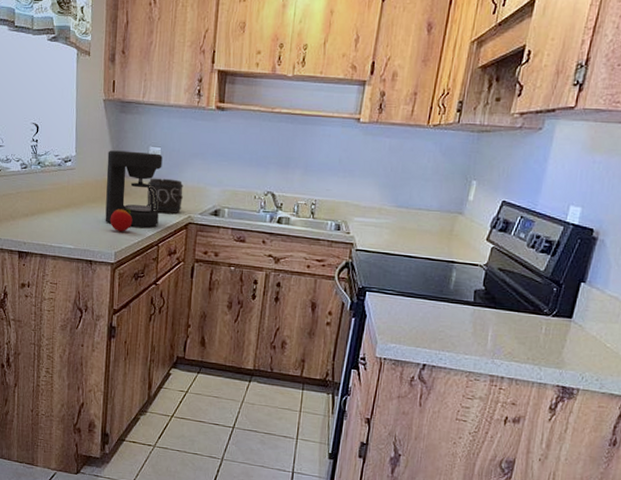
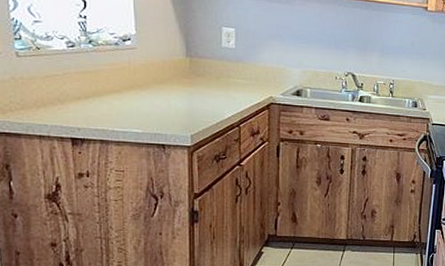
coffee maker: present [105,150,163,228] -> none [174,29,238,109]
apple: present [109,208,133,232] -> none [182,89,209,114]
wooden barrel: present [146,178,184,214] -> none [223,58,262,95]

